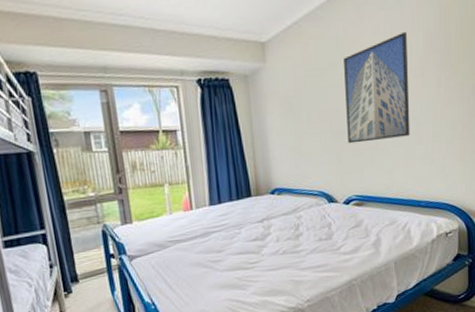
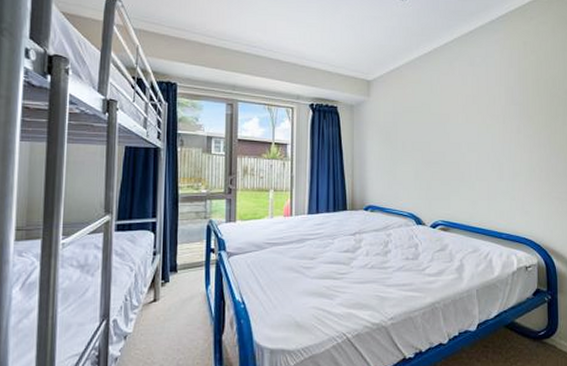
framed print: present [344,31,410,144] -> none [436,85,493,174]

